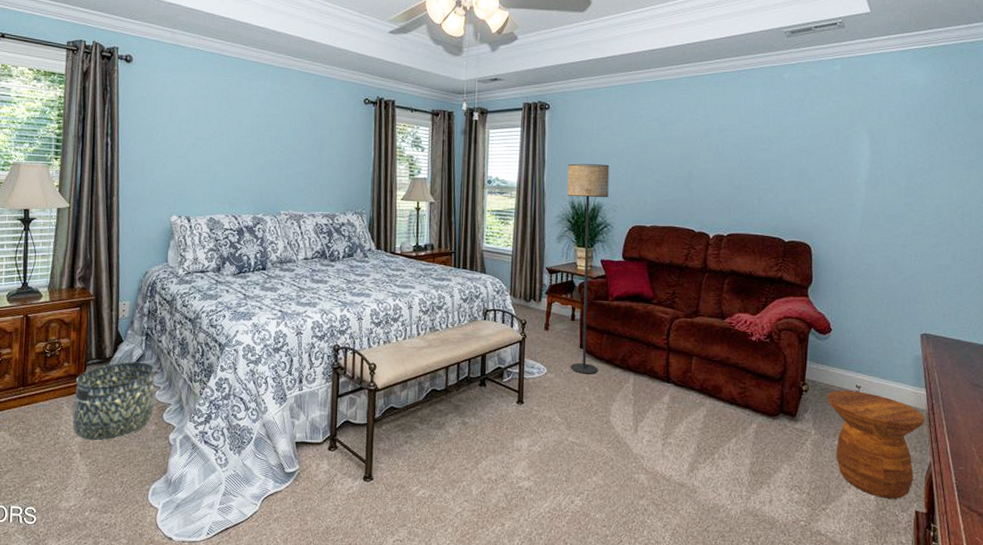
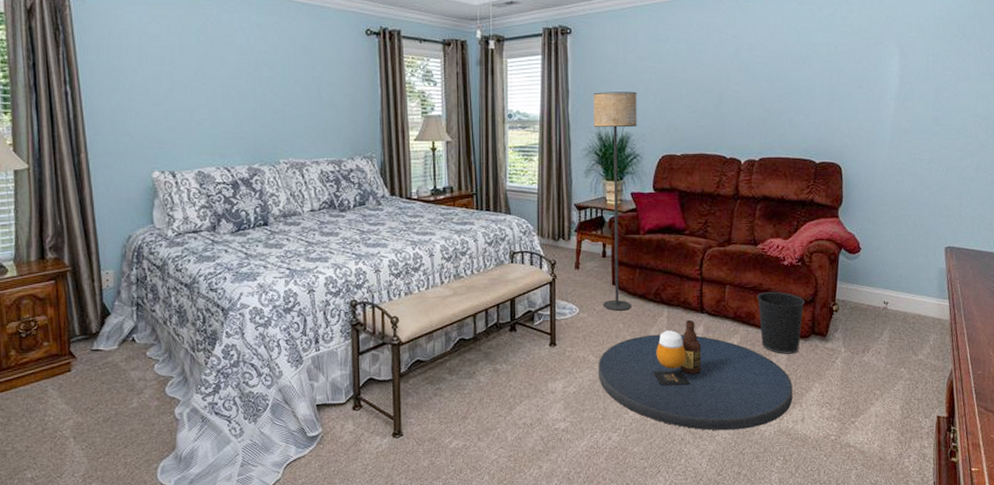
basket: present [72,361,155,441] -> none [59,334,154,424]
round table: none [563,389,760,506] -> present [598,320,793,431]
wastebasket: none [723,366,773,432] -> present [756,292,805,354]
side table: present [827,390,925,499] -> none [856,307,948,407]

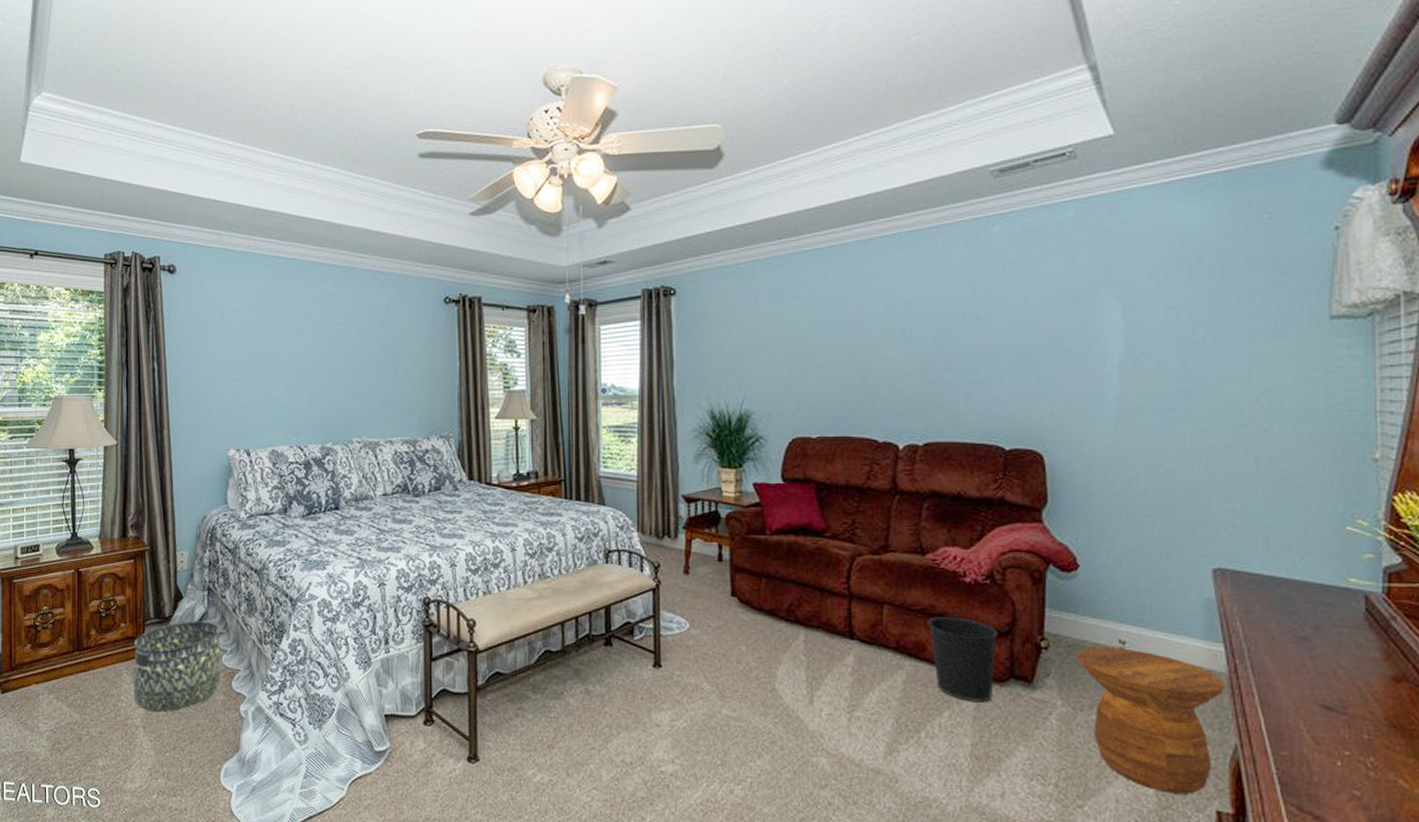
basket: none [59,334,154,424] -> present [133,621,221,713]
floor lamp: present [593,91,637,311] -> none [703,361,759,630]
round table: present [598,320,793,431] -> none [714,647,985,799]
side table: none [856,307,948,407] -> present [1077,647,1226,794]

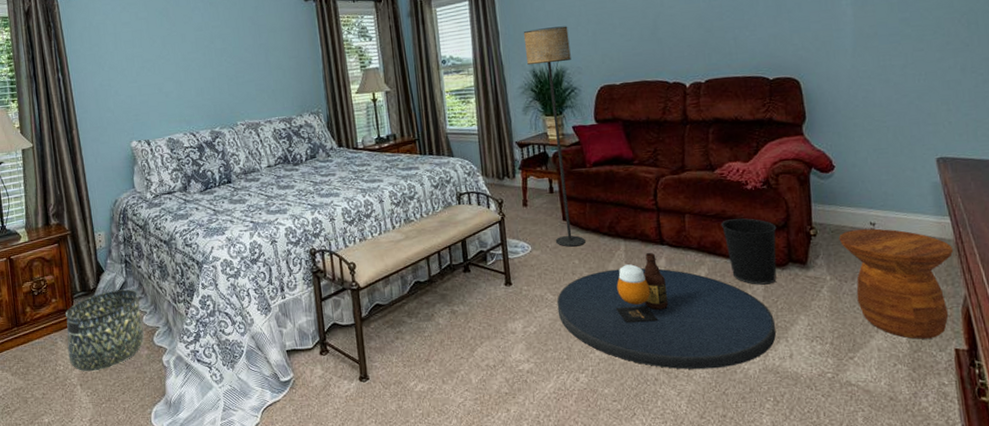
floor lamp: none [703,361,759,630] -> present [523,26,586,247]
round table: none [714,647,985,799] -> present [556,253,776,370]

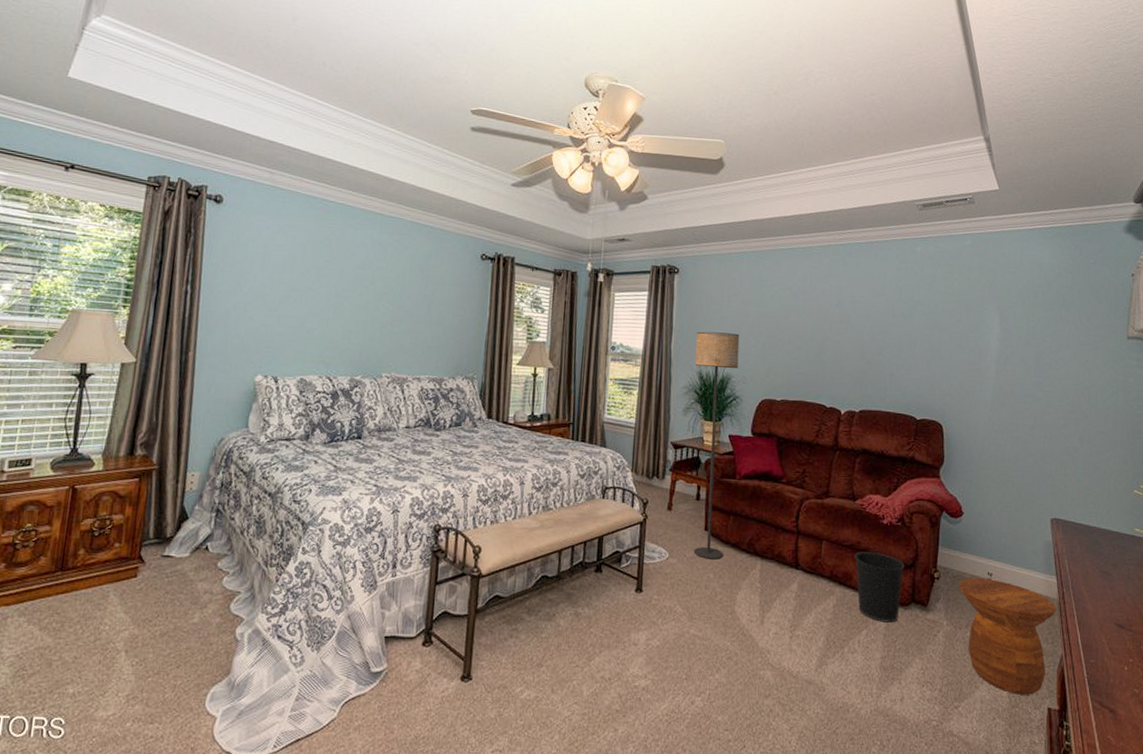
basket: present [65,289,144,372] -> none [119,542,224,637]
round table: present [556,253,776,370] -> none [684,576,891,705]

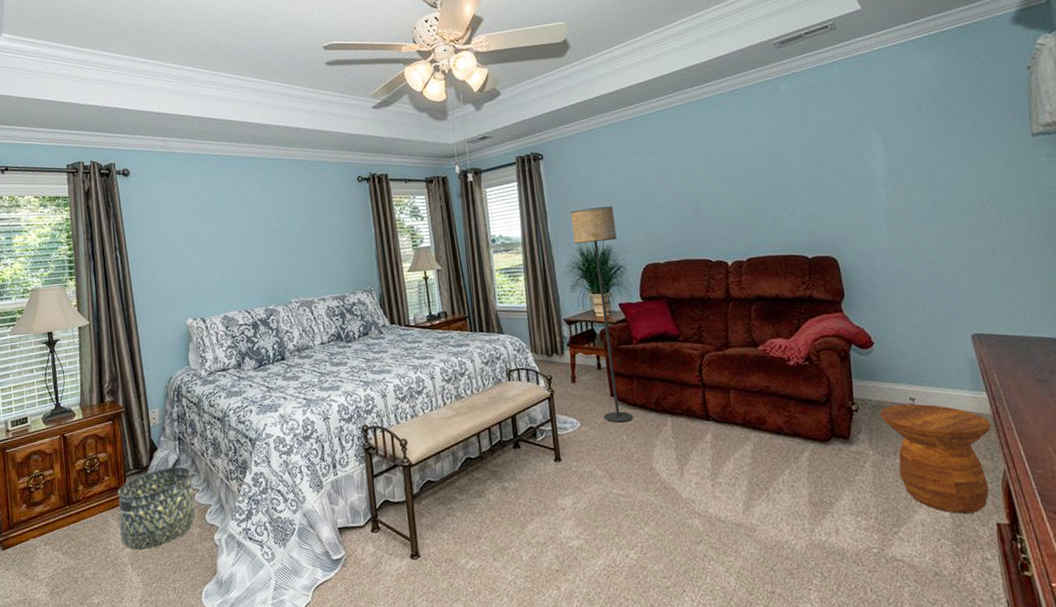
basket: none [119,542,224,637] -> present [117,466,196,551]
wastebasket: present [854,552,905,623] -> none [765,394,821,460]

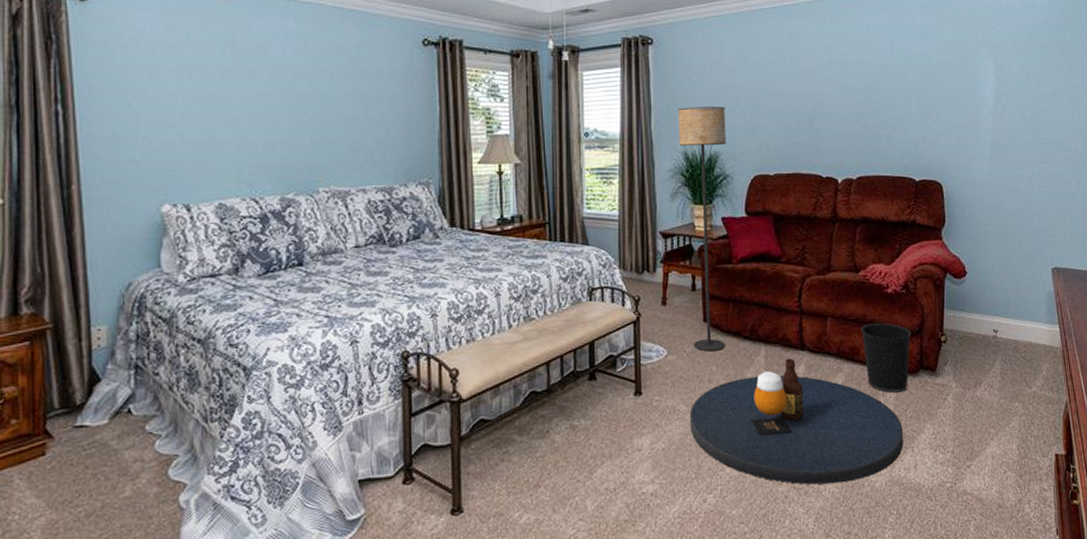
basket: present [117,466,196,551] -> none [29,404,154,521]
round table: none [605,428,822,546] -> present [689,359,903,485]
wastebasket: none [765,394,821,460] -> present [860,323,912,393]
side table: present [880,403,992,514] -> none [966,335,1060,446]

